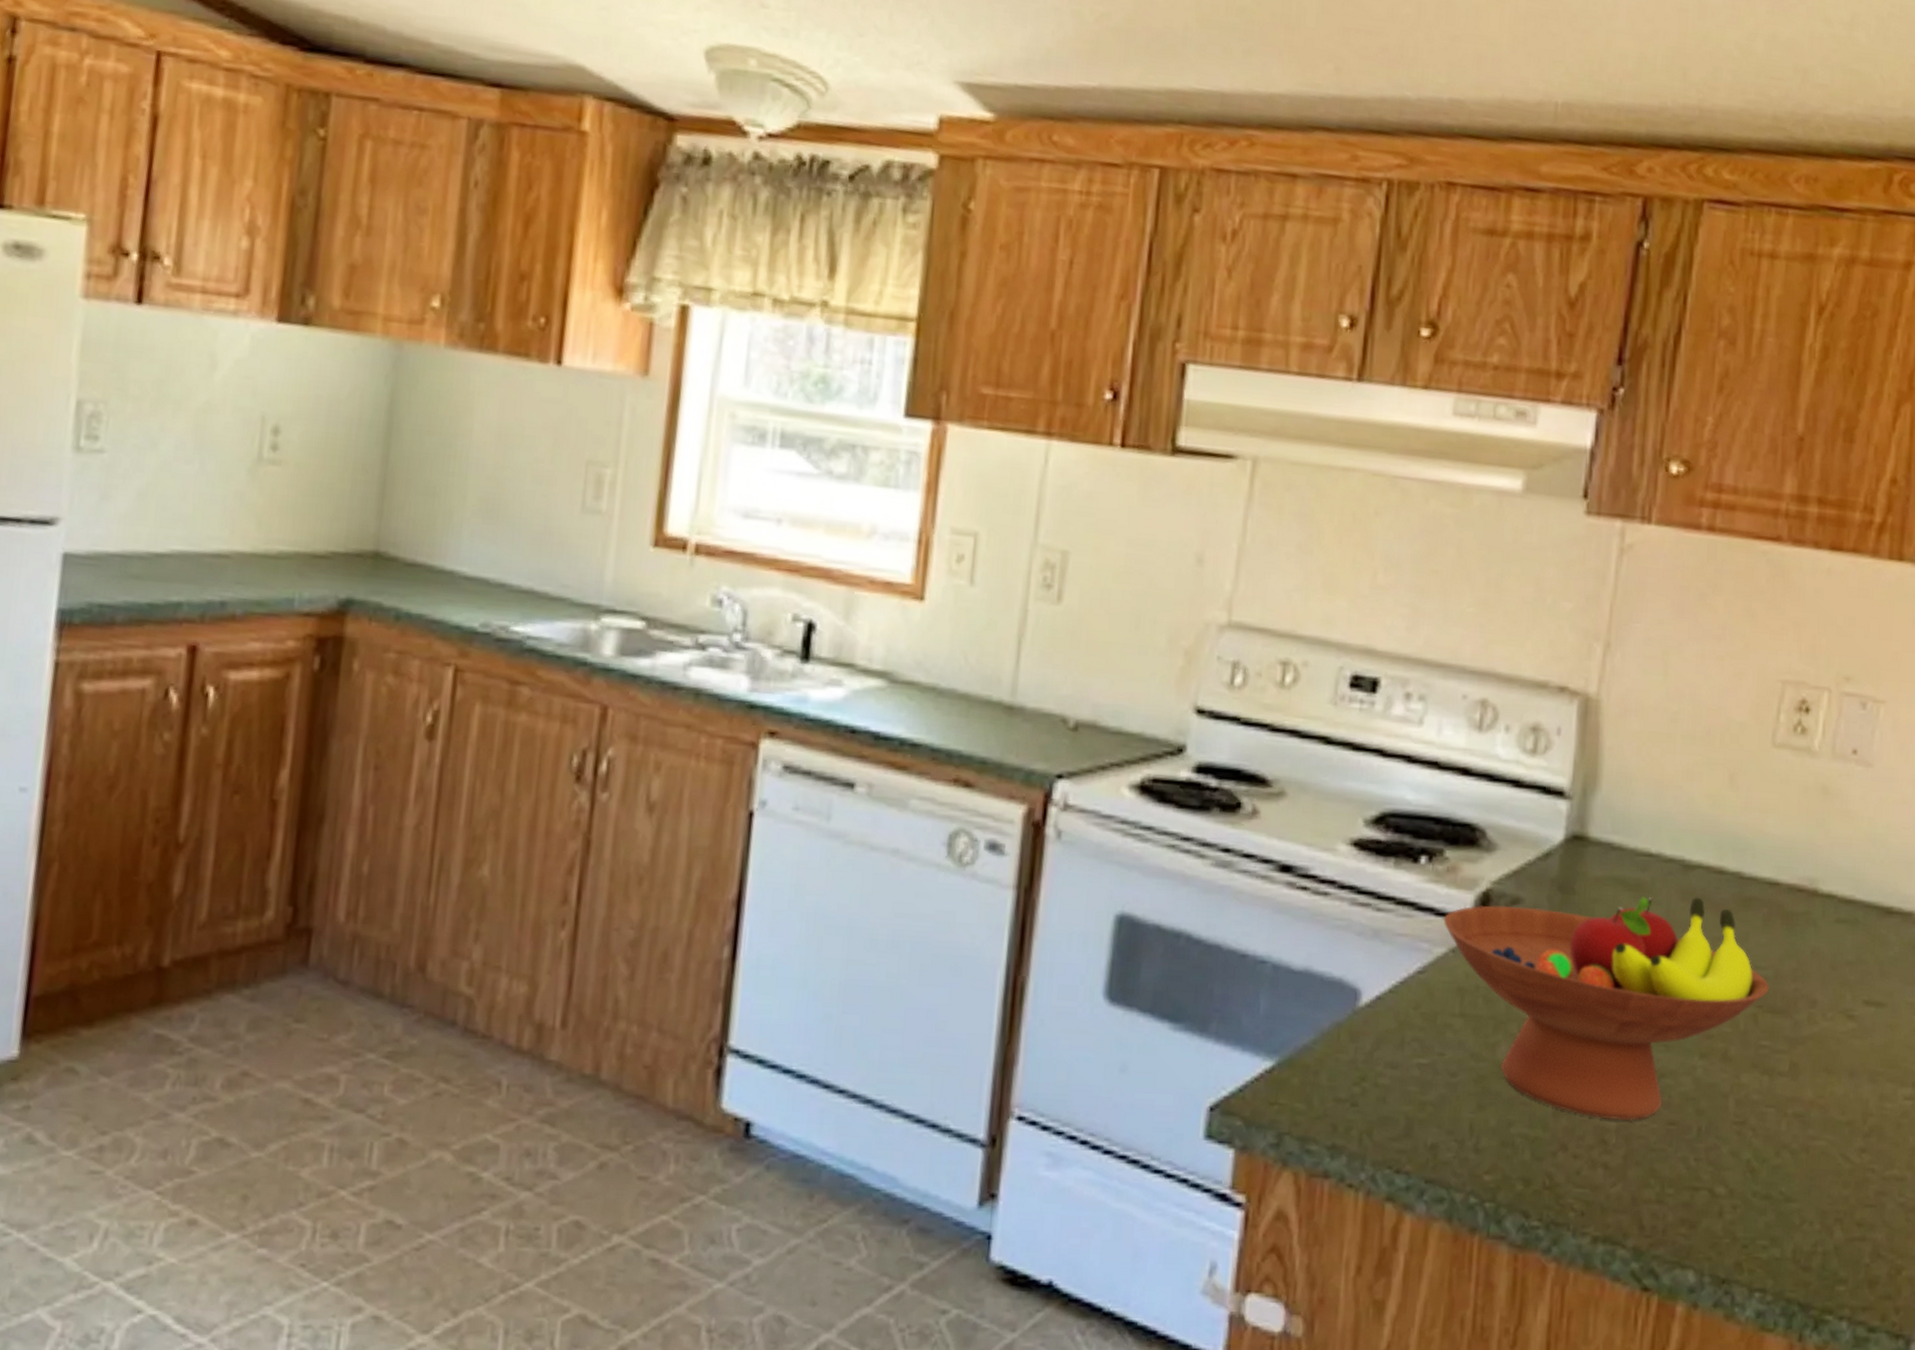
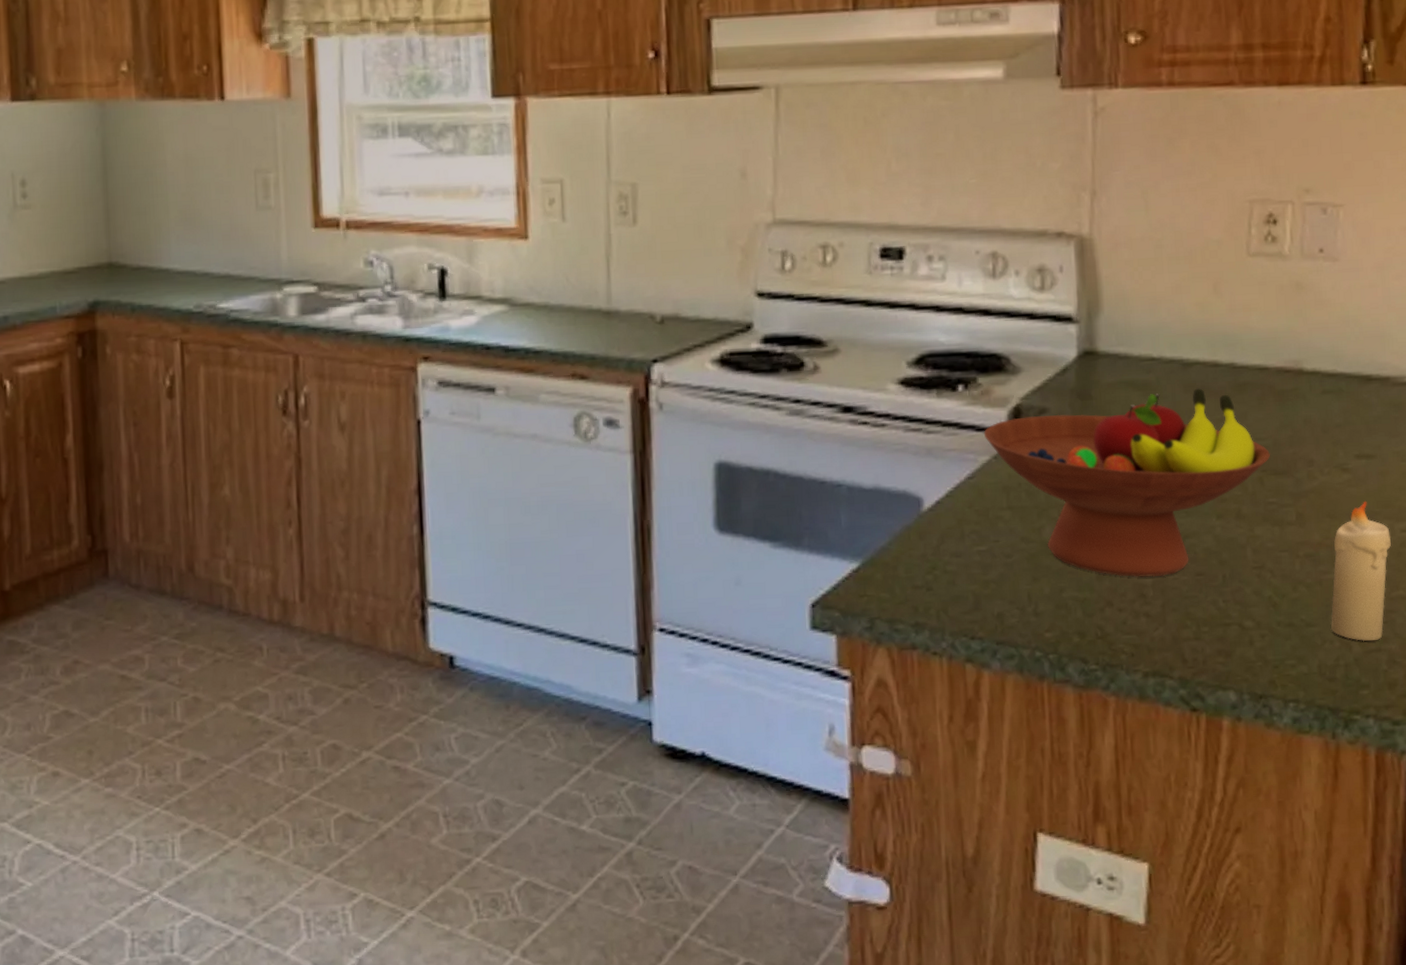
candle: none [1812,1057,1892,1228] -> present [1330,501,1391,642]

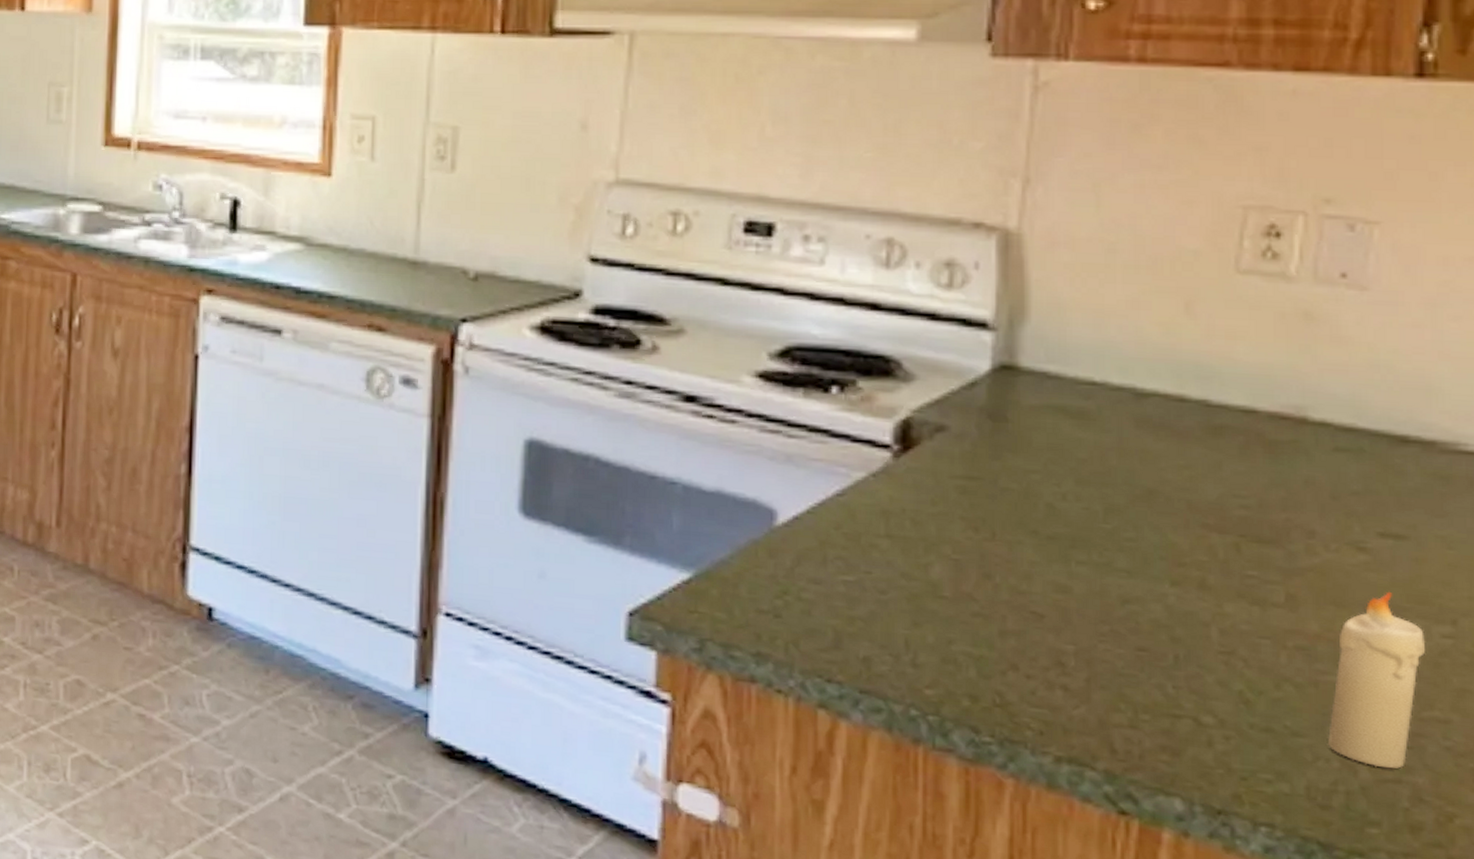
fruit bowl: present [983,388,1271,578] -> none [860,425,1254,645]

